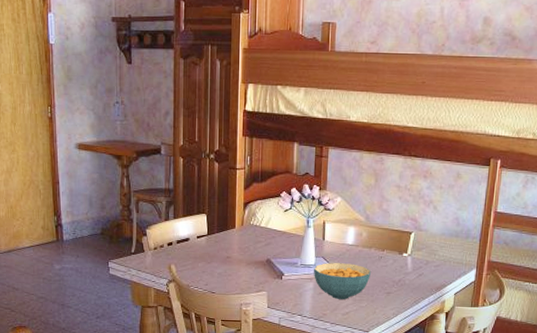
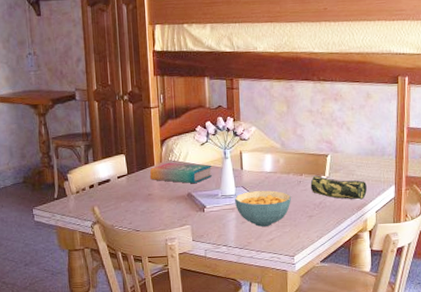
book: none [231,226,293,250] -> present [150,162,212,184]
pencil case: none [391,252,448,281] -> present [310,175,367,200]

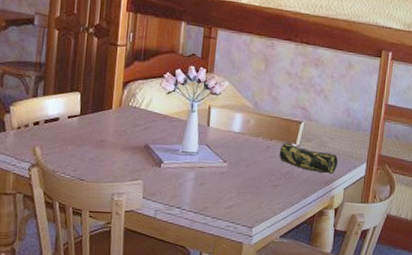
book: present [150,162,212,184] -> none [106,107,175,135]
cereal bowl: present [234,190,292,227] -> none [195,151,258,192]

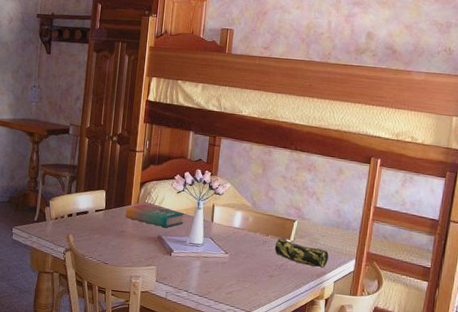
book: none [106,107,175,135] -> present [126,204,184,228]

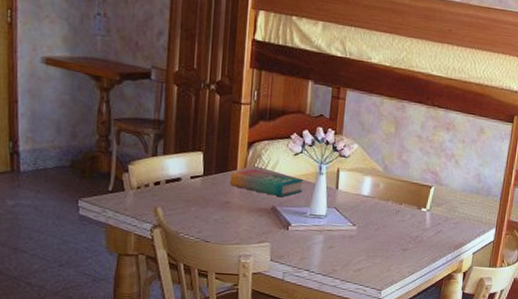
pencil case: present [274,238,329,268] -> none [408,206,468,239]

